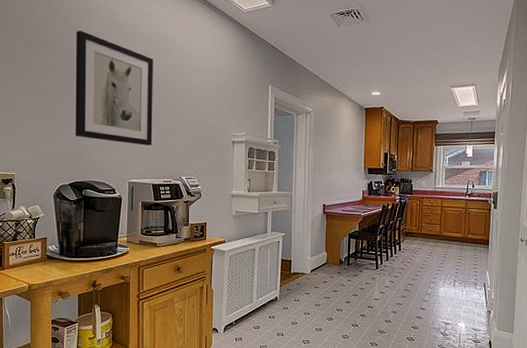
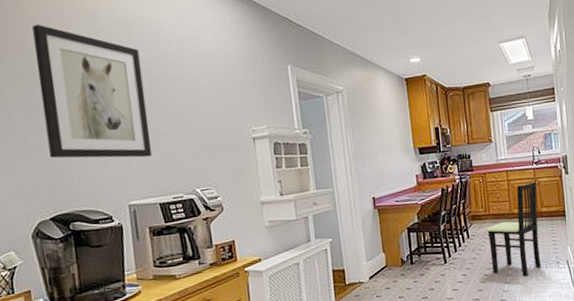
dining chair: none [415,211,466,291] -> present [484,181,542,276]

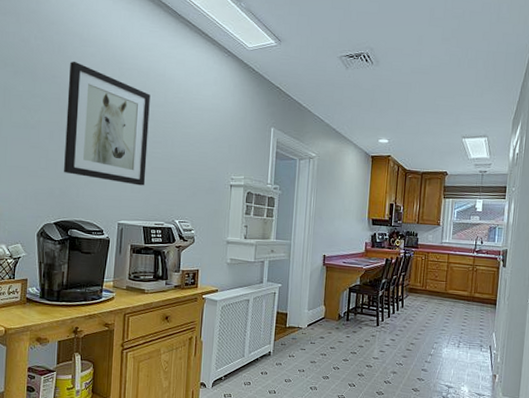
dining chair: present [484,181,542,276] -> none [418,268,474,352]

